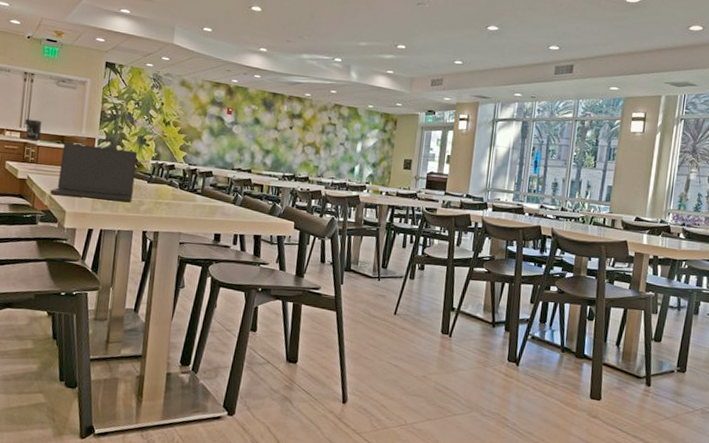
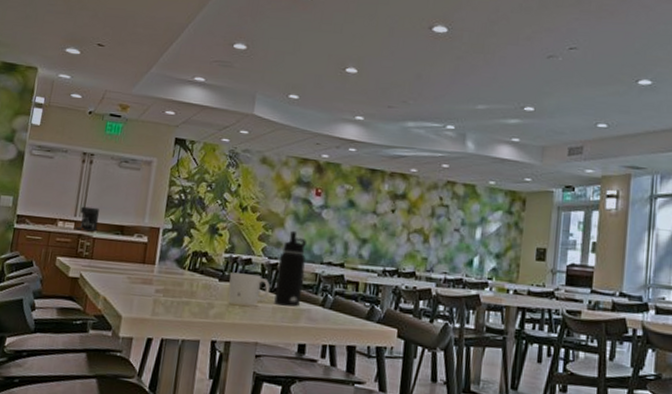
laptop: present [50,143,138,203] -> none [105,234,209,305]
mug: none [155,176,191,205] -> present [227,272,271,308]
water bottle: none [194,142,220,205] -> present [274,230,307,307]

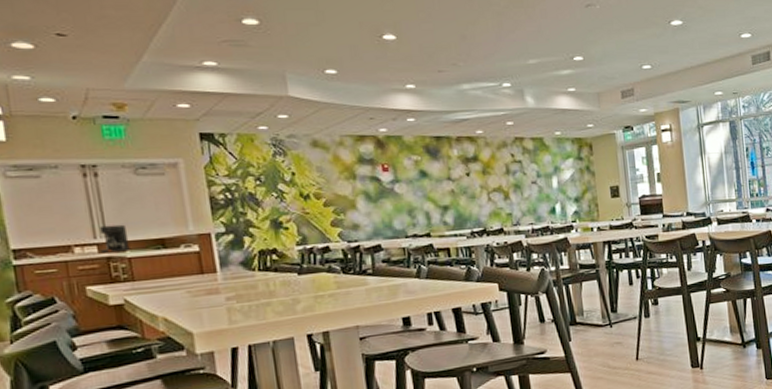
mug: present [227,272,271,308] -> none [308,261,359,296]
water bottle: present [274,230,307,307] -> none [359,210,394,286]

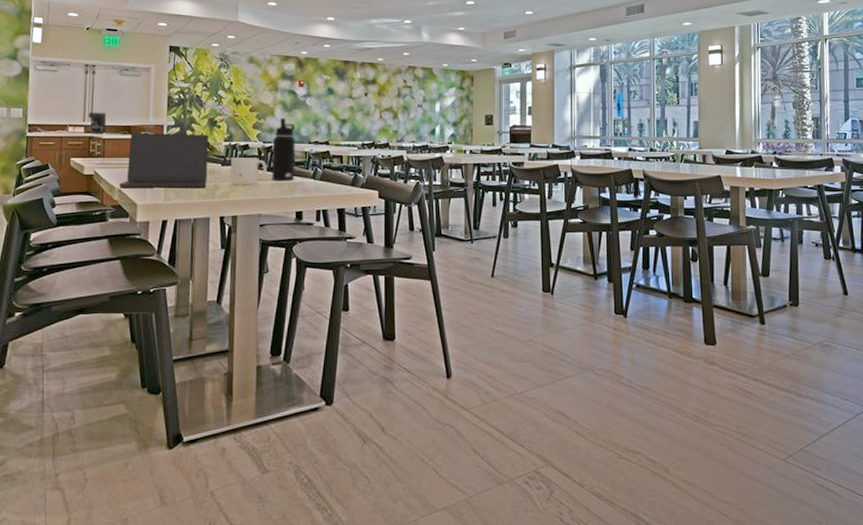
laptop: none [163,239,283,316] -> present [119,133,209,189]
mug: none [308,261,359,296] -> present [230,157,267,186]
water bottle: none [359,210,394,286] -> present [272,117,295,181]

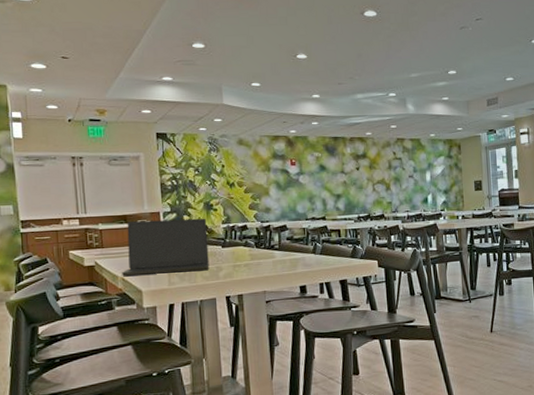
coffee maker: present [86,112,107,134] -> none [81,203,102,226]
mug: present [230,157,267,186] -> none [230,237,268,265]
water bottle: present [272,117,295,181] -> none [270,196,295,259]

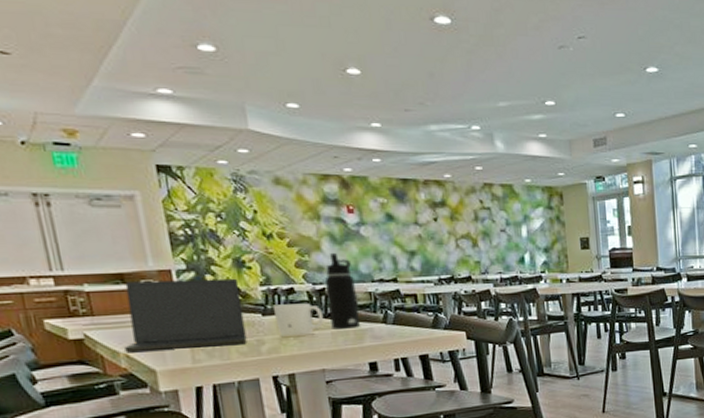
mug: none [230,237,268,265] -> present [272,303,324,338]
water bottle: none [270,196,295,259] -> present [324,252,360,329]

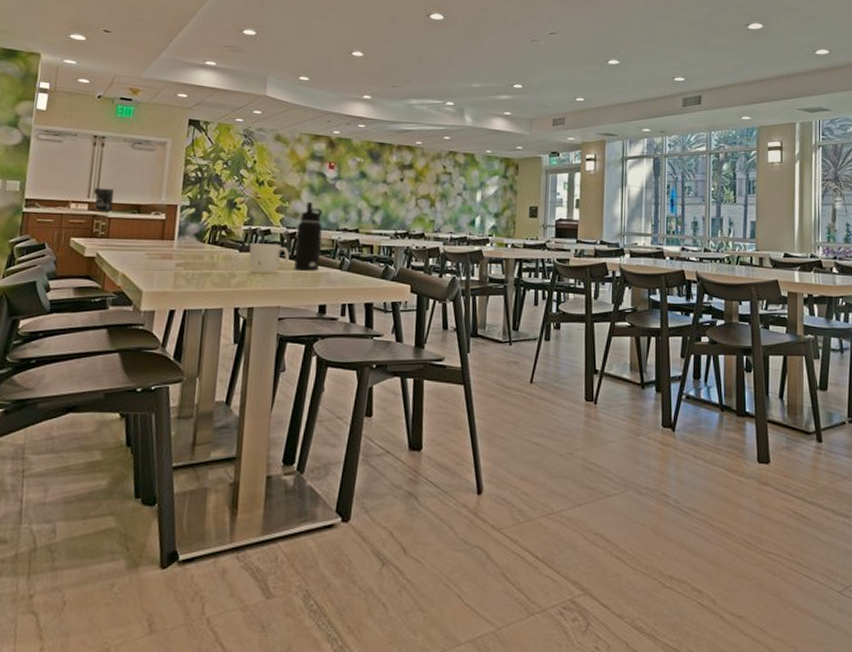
coffee maker: none [55,257,88,286] -> present [90,187,114,212]
laptop: present [125,278,247,353] -> none [123,212,227,276]

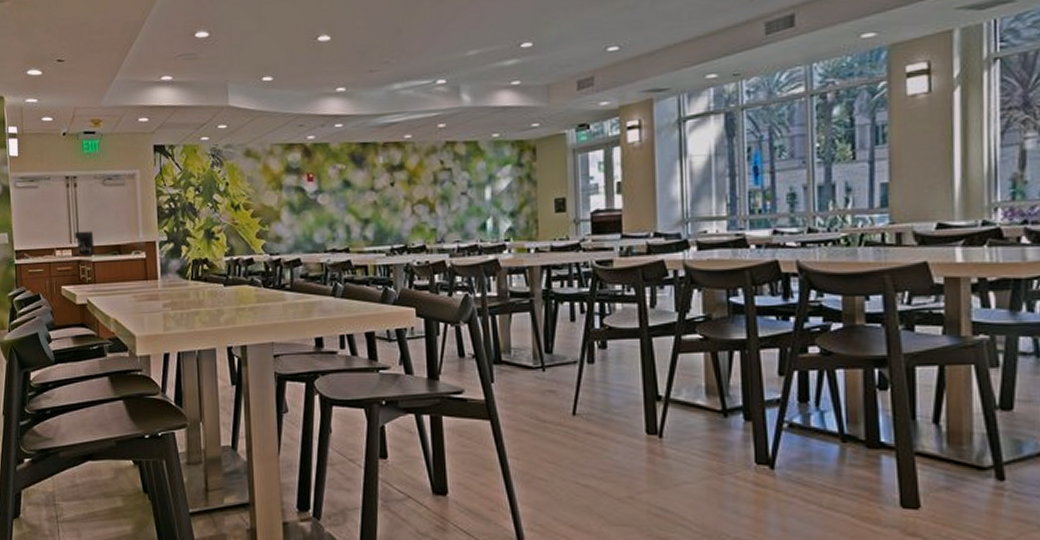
mug: present [248,243,290,275] -> none [233,274,277,309]
water bottle: present [294,201,322,271] -> none [280,222,310,301]

